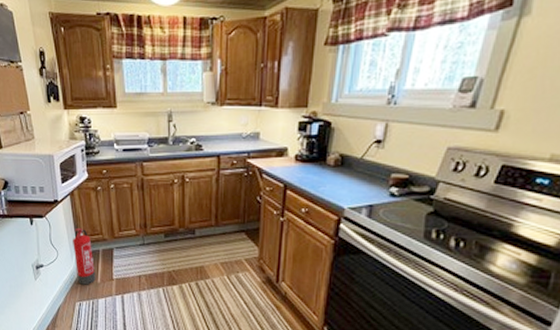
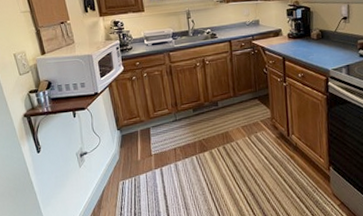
fire extinguisher: present [73,227,96,285] -> none [113,113,136,165]

